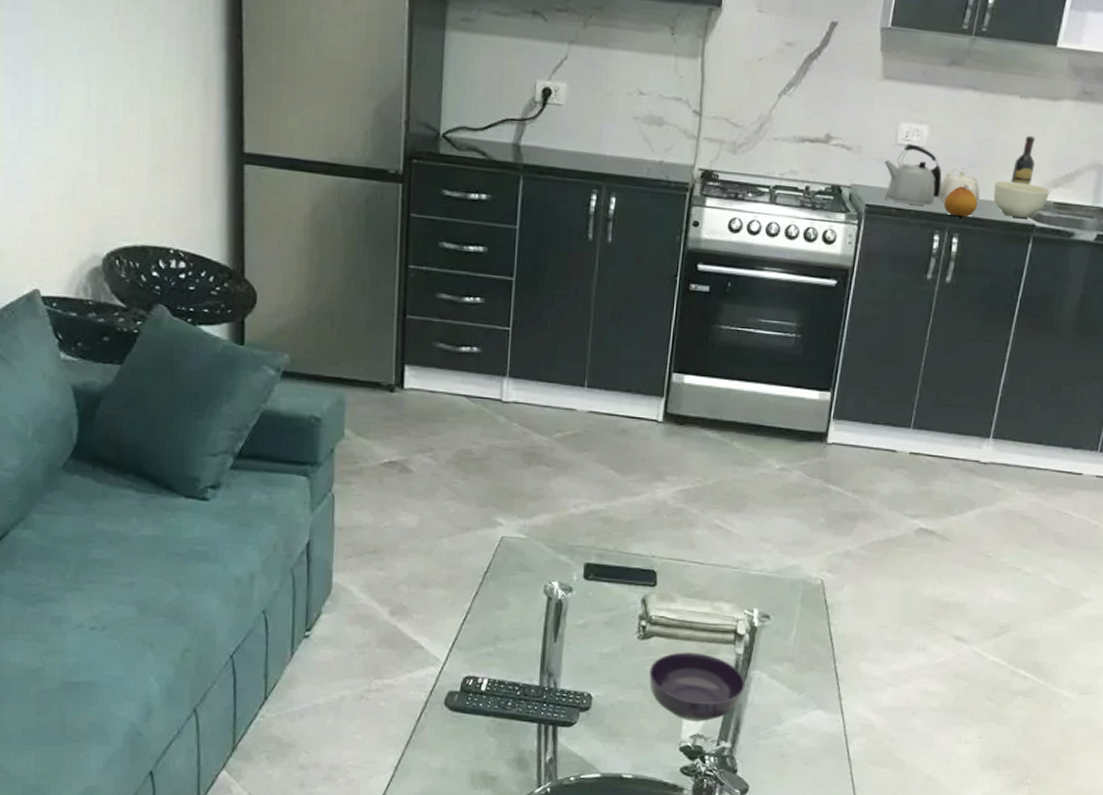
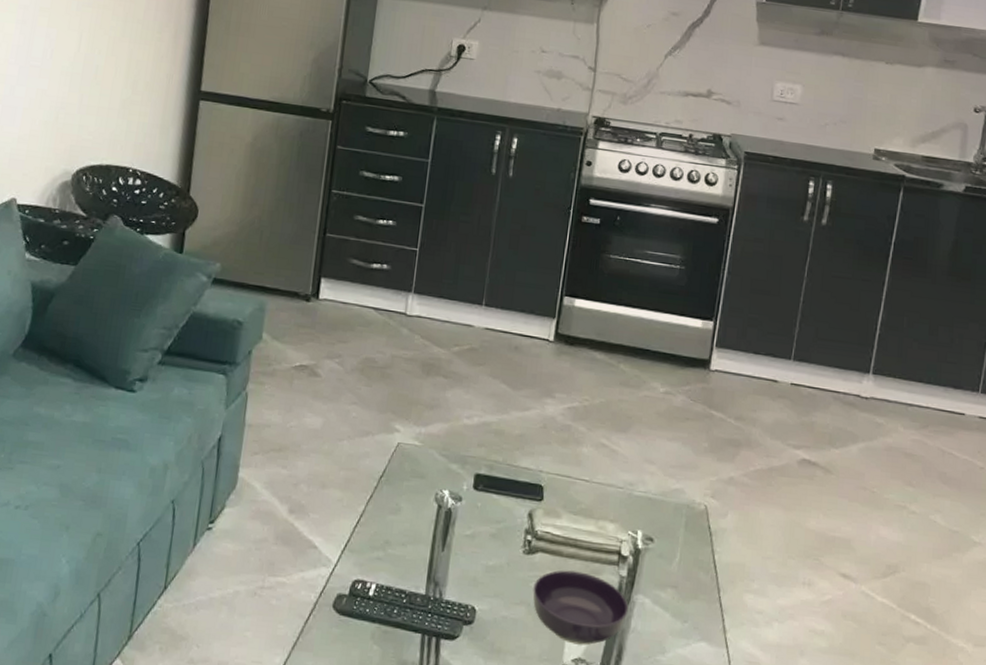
kettle: present [883,144,942,207] -> none [761,100,815,156]
teapot: present [937,169,980,204] -> none [812,124,852,154]
fruit: present [943,186,978,218] -> none [817,138,850,167]
bowl: present [993,180,1051,218] -> none [864,135,919,169]
wine bottle: present [1011,135,1036,186] -> none [880,96,903,141]

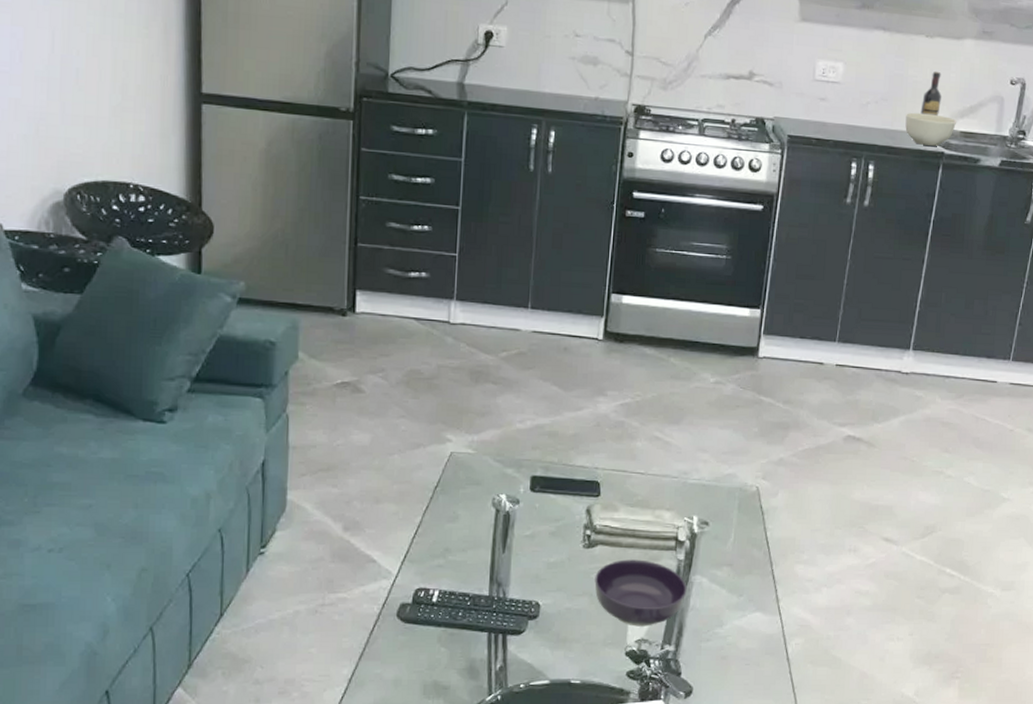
bowl: none [864,135,919,169] -> present [905,112,957,146]
wine bottle: none [880,96,903,141] -> present [920,71,942,117]

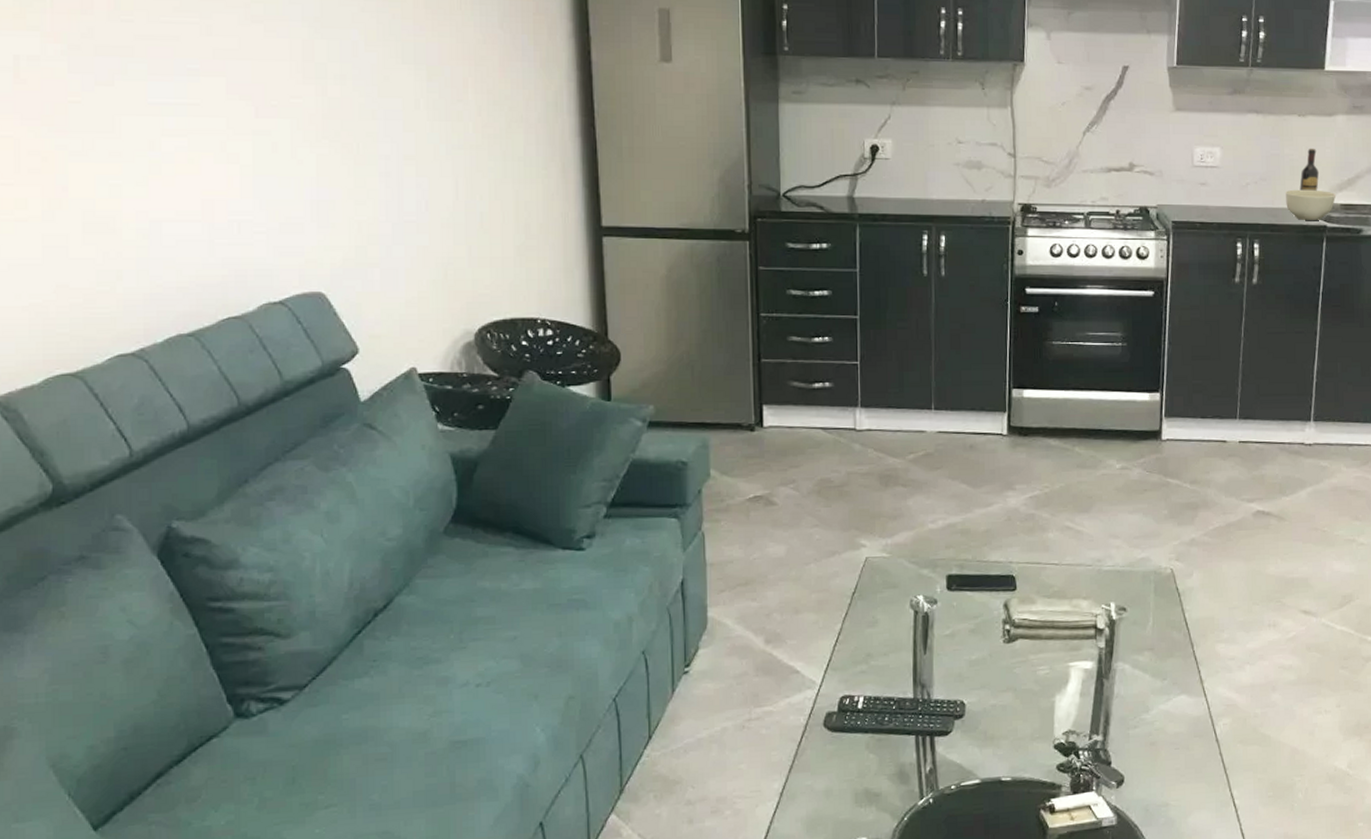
bowl: present [594,559,687,627] -> none [1017,650,1110,719]

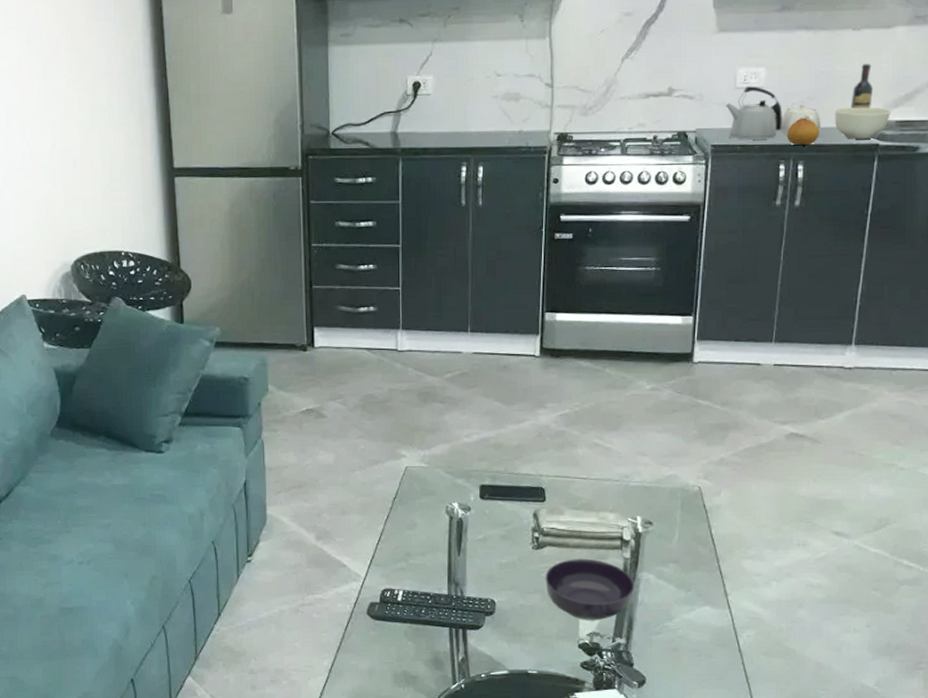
bowl: none [1017,650,1110,719] -> present [545,559,635,621]
kettle: none [1184,165,1238,220] -> present [725,86,782,142]
teapot: none [1236,183,1273,215] -> present [780,102,821,136]
fruit: none [1242,198,1272,225] -> present [786,117,819,146]

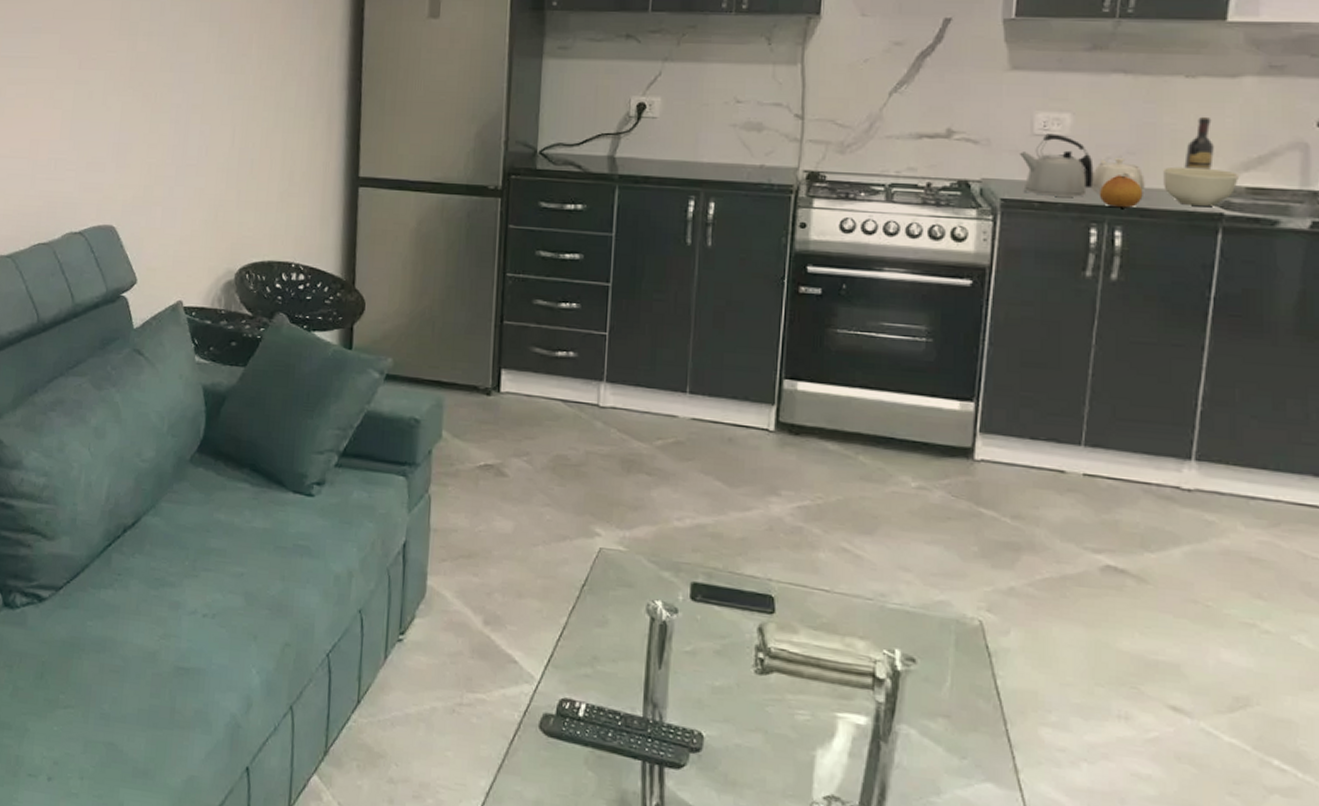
bowl: present [545,559,635,621] -> none [770,693,890,781]

